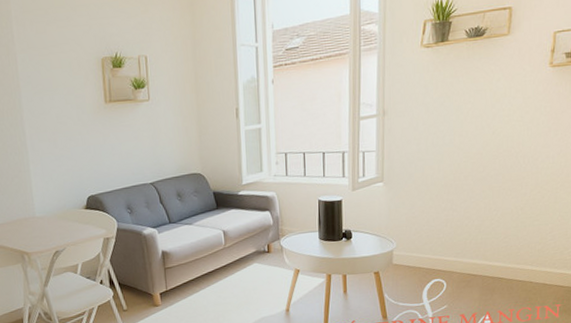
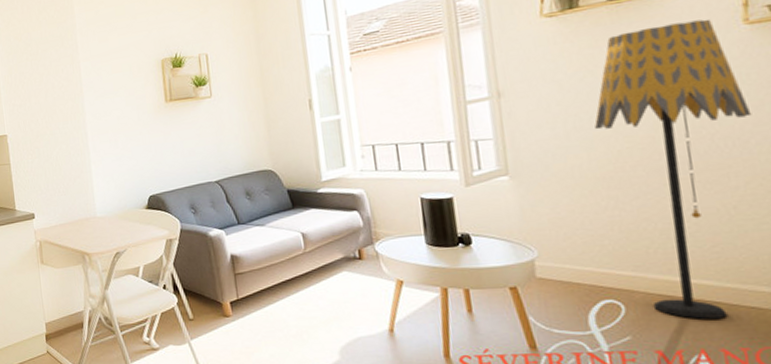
floor lamp: none [446,60,543,291] -> present [594,18,752,319]

